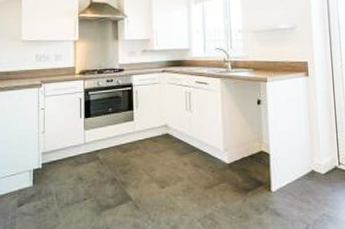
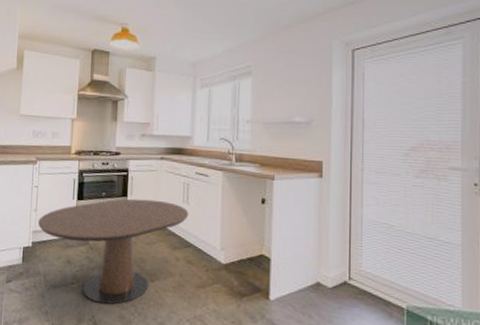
dining table: none [46,110,193,215] -> present [37,198,189,305]

